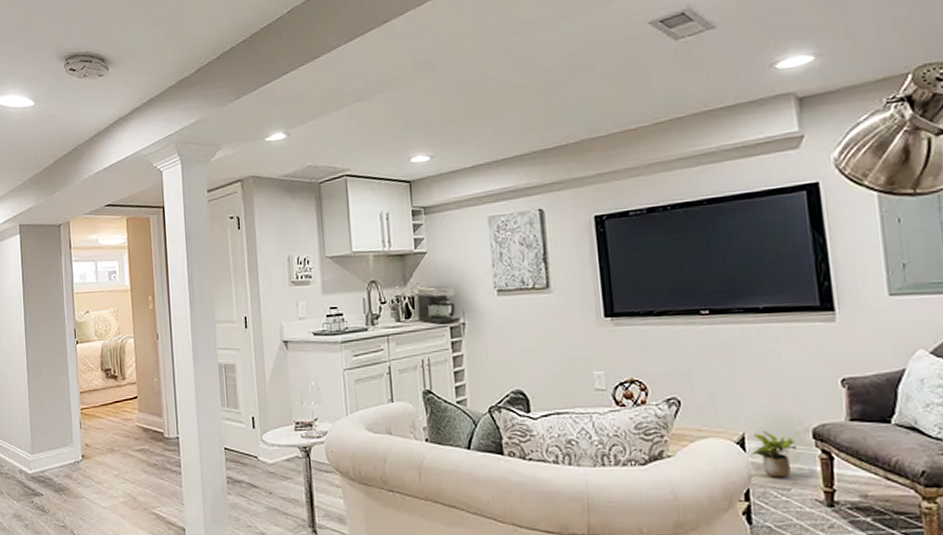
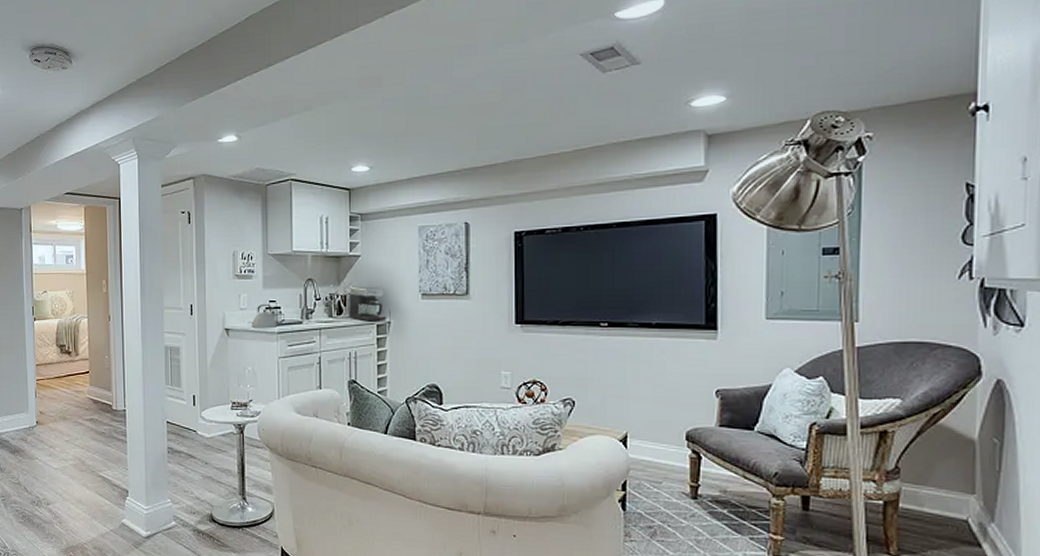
kettle: none [312,311,340,339] -> present [252,303,277,329]
potted plant: present [750,432,798,478] -> none [630,432,672,472]

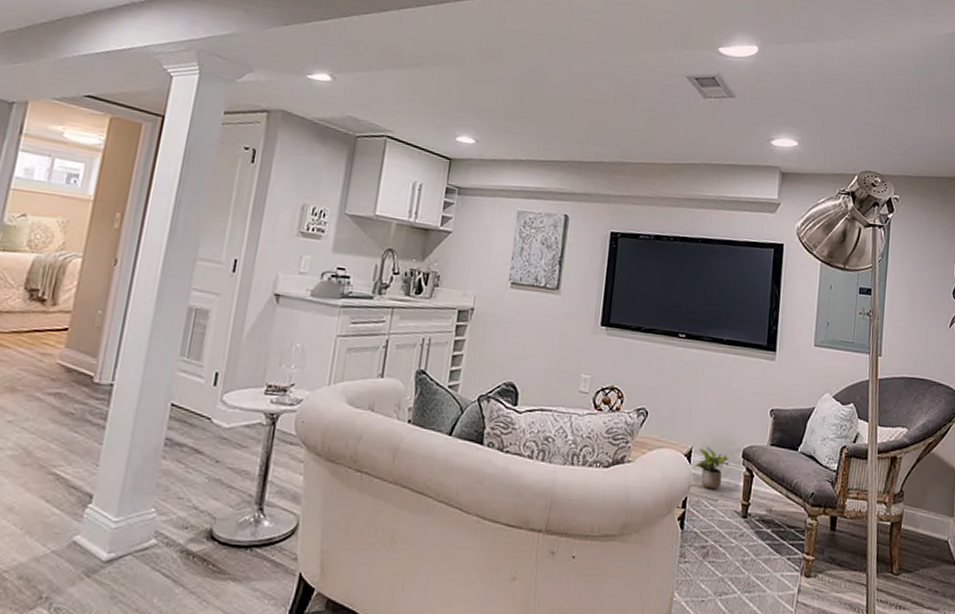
coffee maker: present [349,286,387,322] -> none [428,264,472,307]
potted plant: none [630,432,672,472] -> present [693,447,730,489]

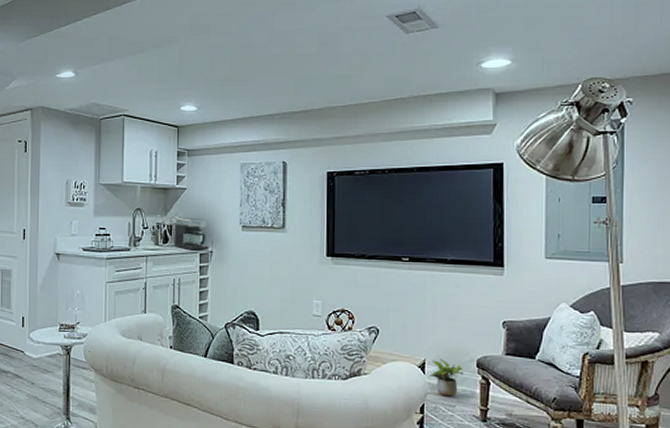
kettle: present [310,270,344,301] -> none [82,230,106,255]
coffee maker: none [428,264,472,307] -> present [174,217,209,251]

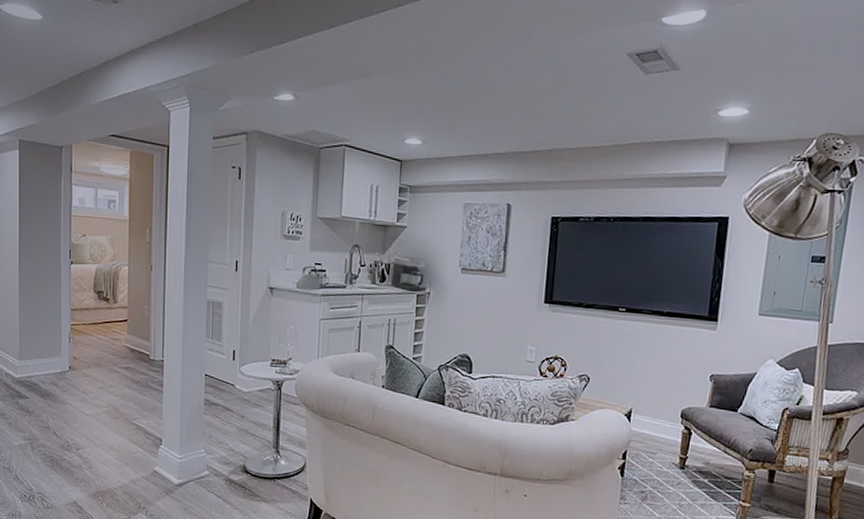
kettle: none [82,230,106,255] -> present [296,265,321,291]
potted plant: present [428,359,464,397] -> none [633,408,668,444]

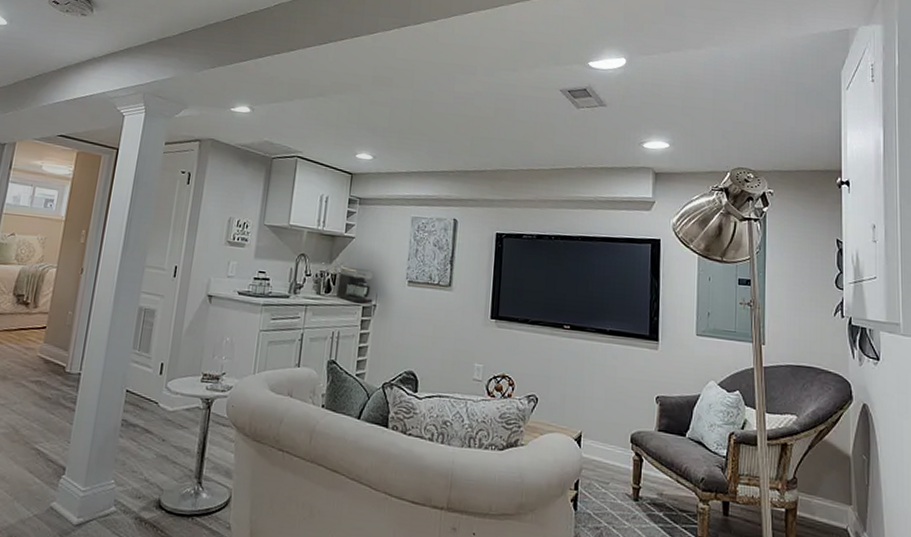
kettle: present [296,265,321,291] -> none [237,273,264,300]

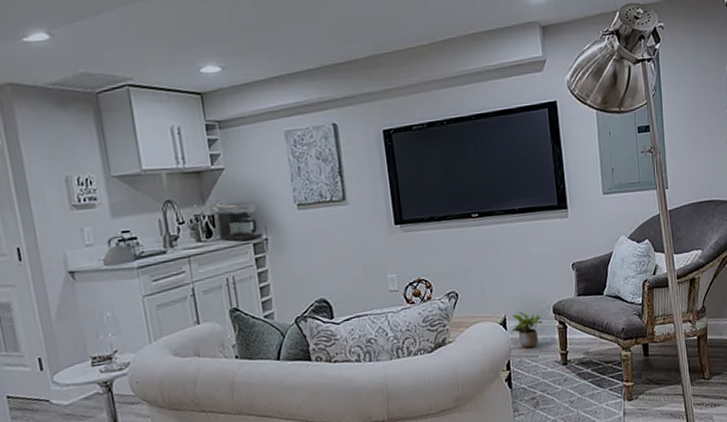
kettle: none [237,273,264,300] -> present [103,235,135,267]
potted plant: none [584,432,619,473] -> present [510,312,543,349]

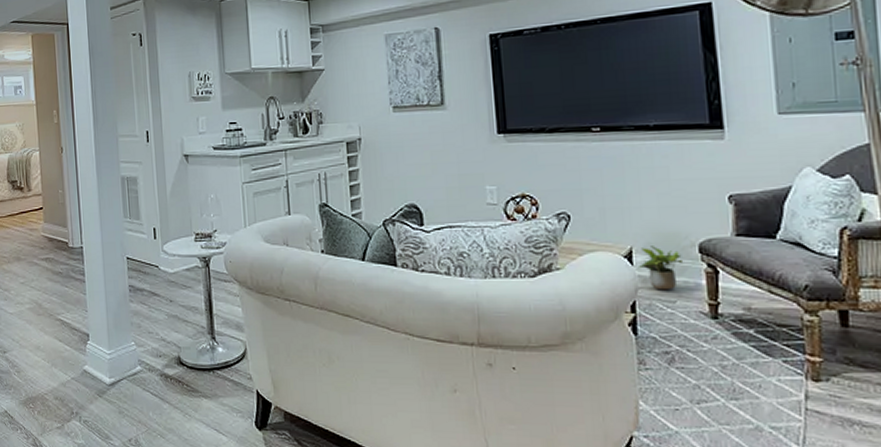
kettle: present [103,235,135,267] -> none [212,126,239,153]
coffee maker: present [217,201,263,242] -> none [314,101,357,140]

